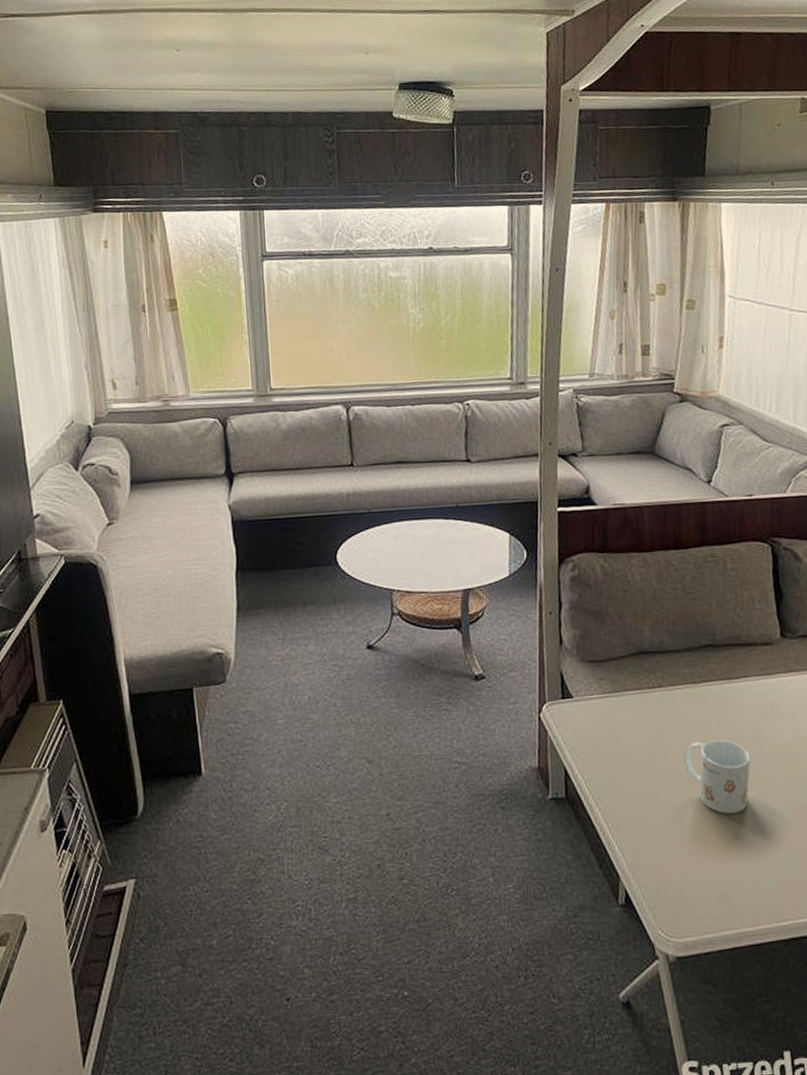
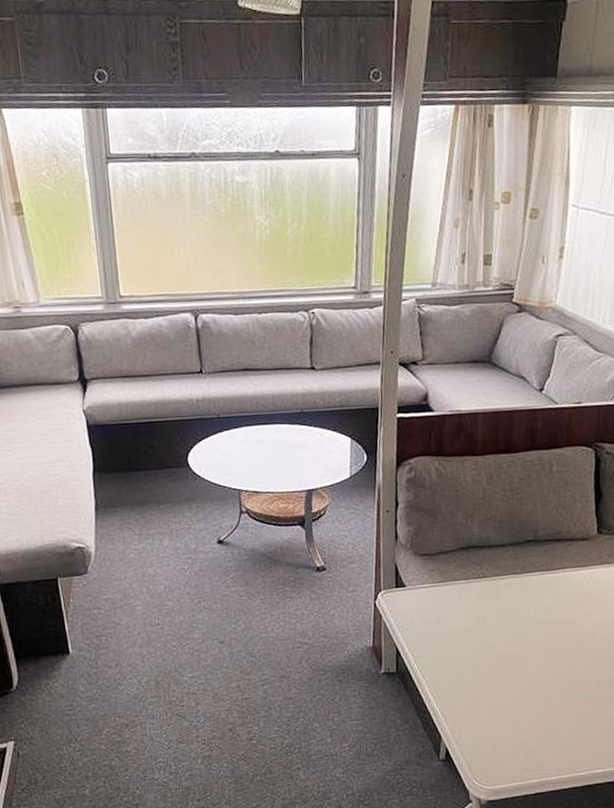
mug: present [684,739,751,814] -> none [503,623,562,686]

